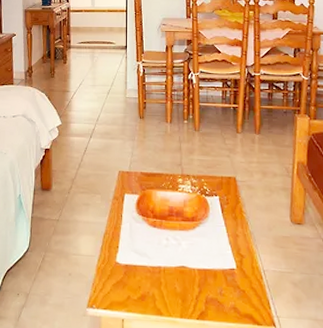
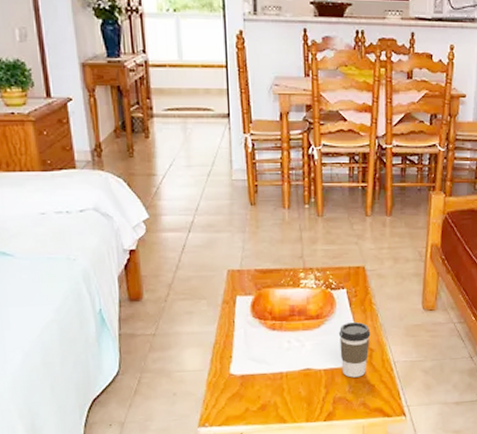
coffee cup: none [211,227,241,281] -> present [338,321,371,378]

